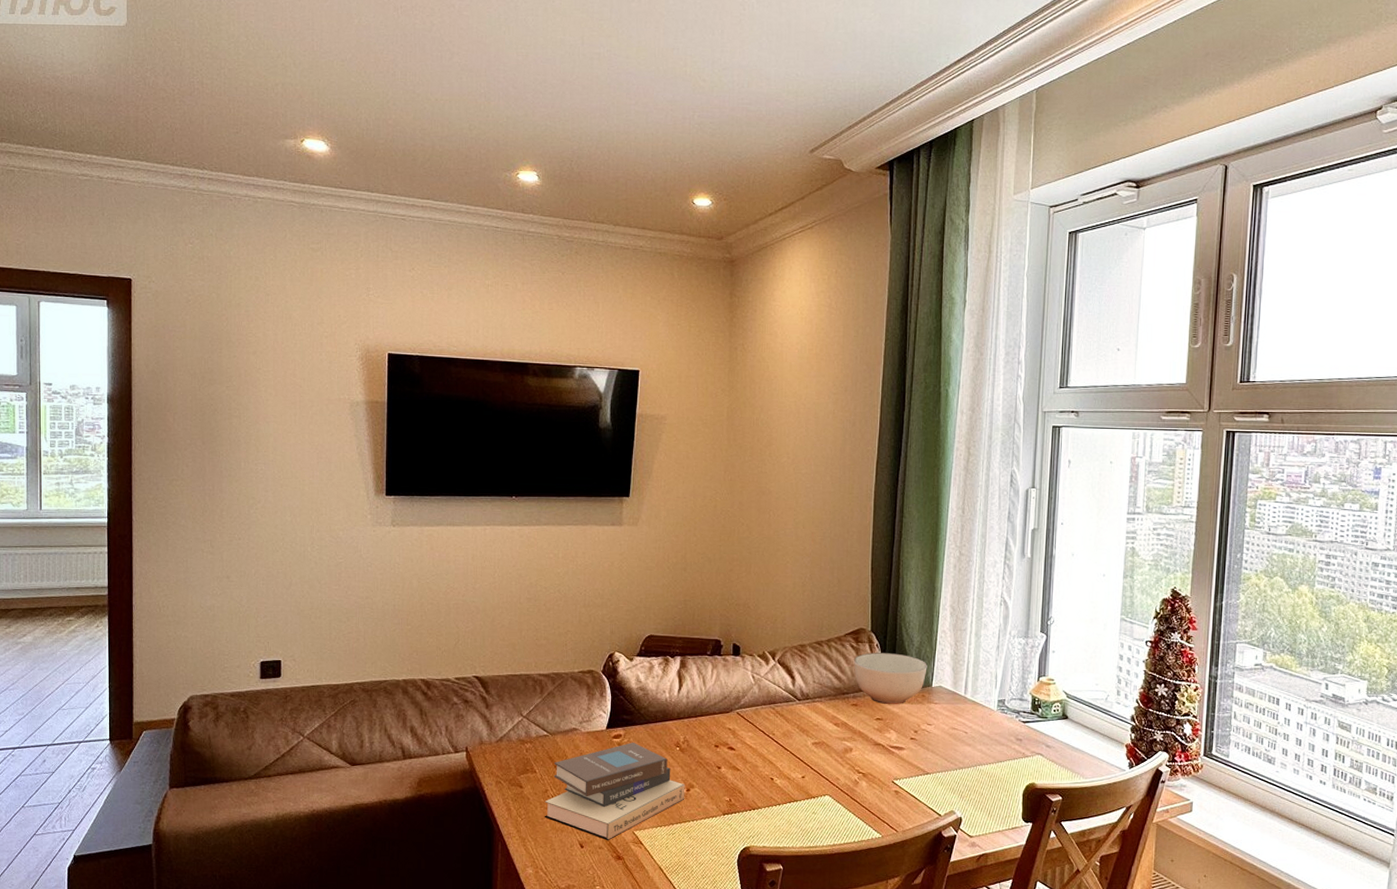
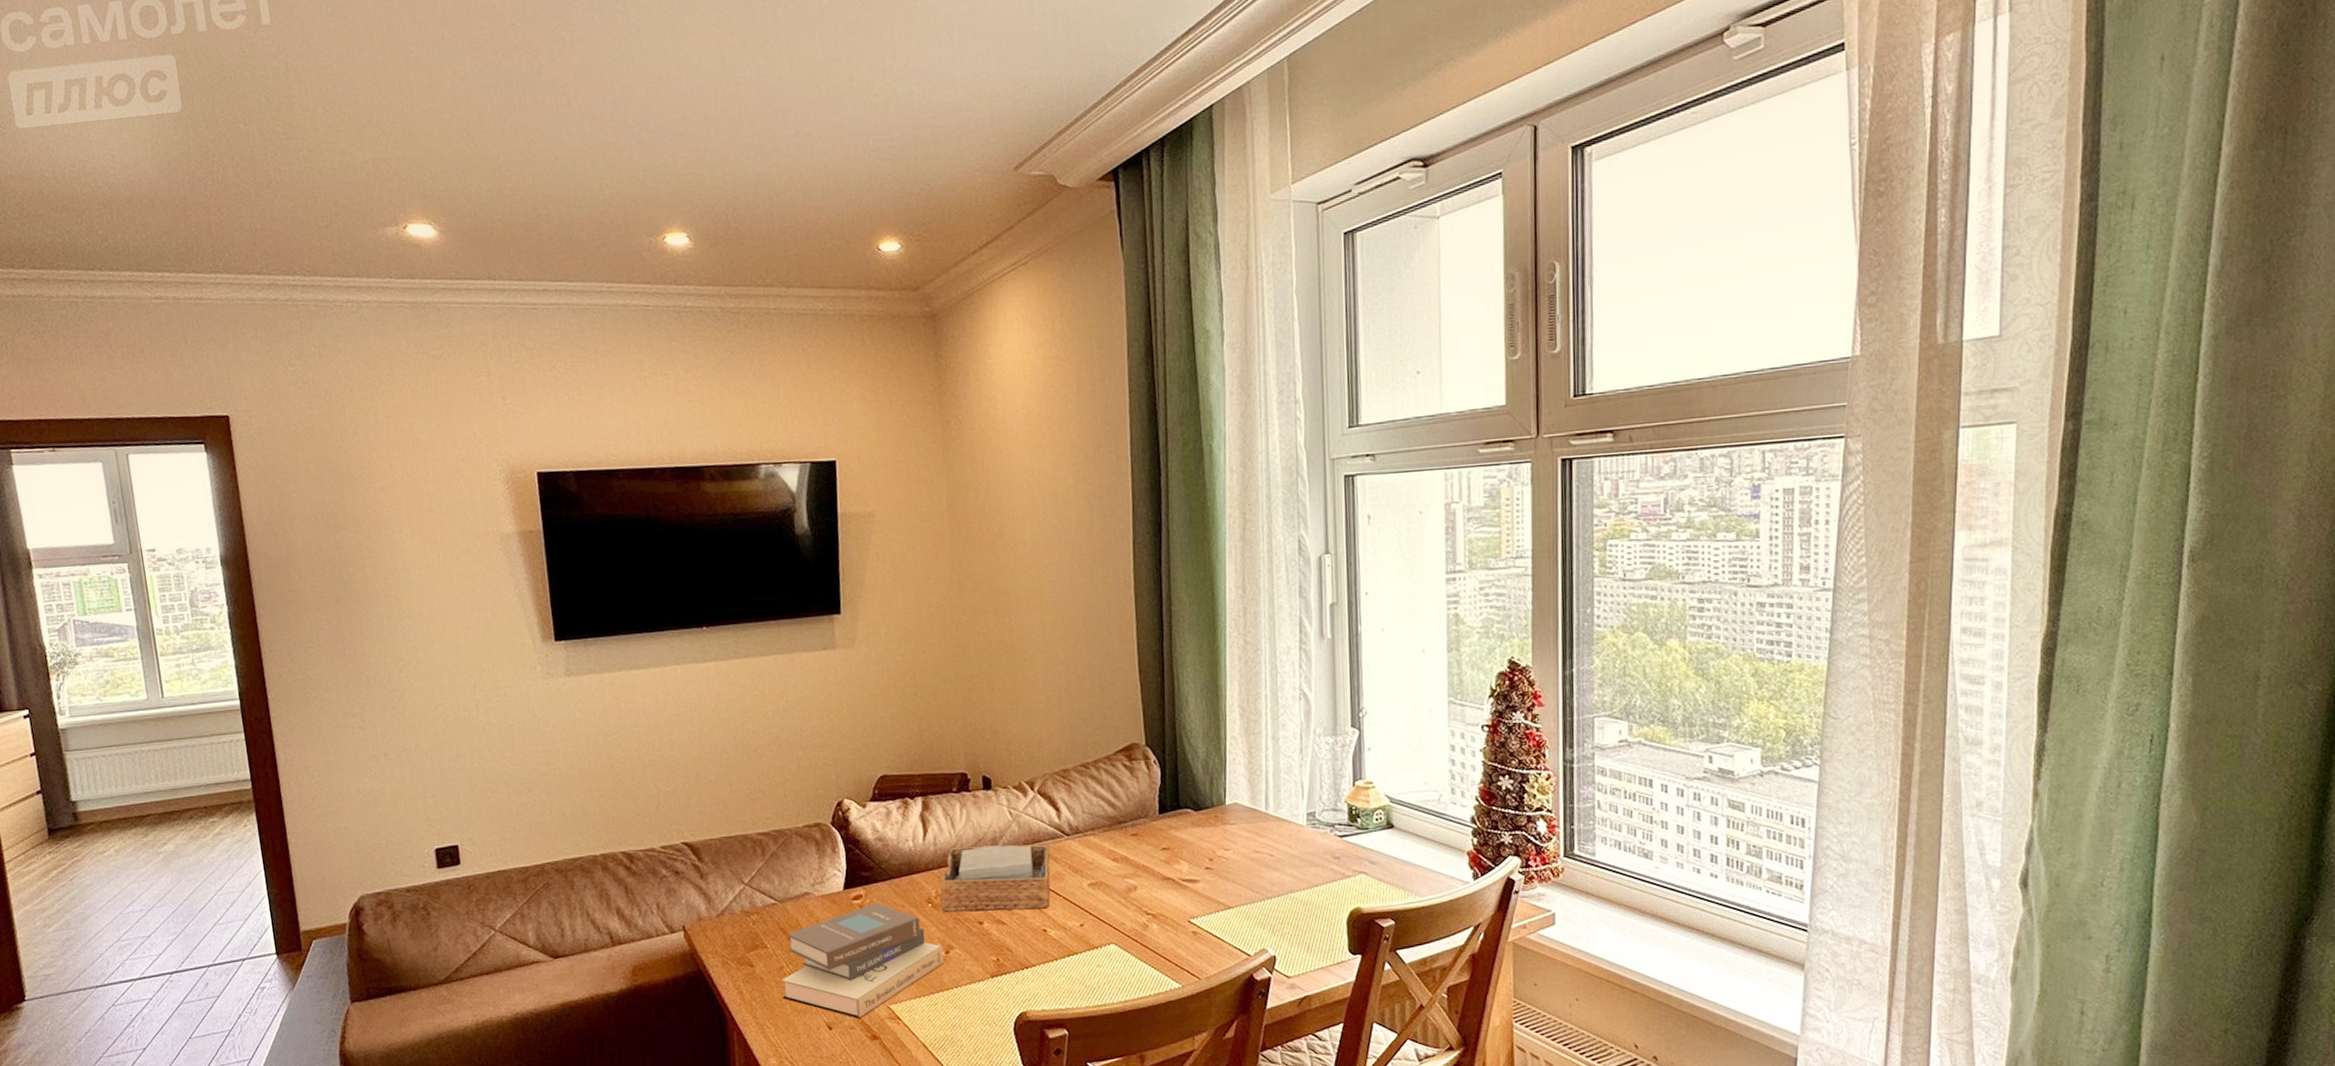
napkin holder: none [687,701,782,761] -> present [940,844,1051,913]
bowl: present [853,652,927,705] -> none [1128,769,1218,831]

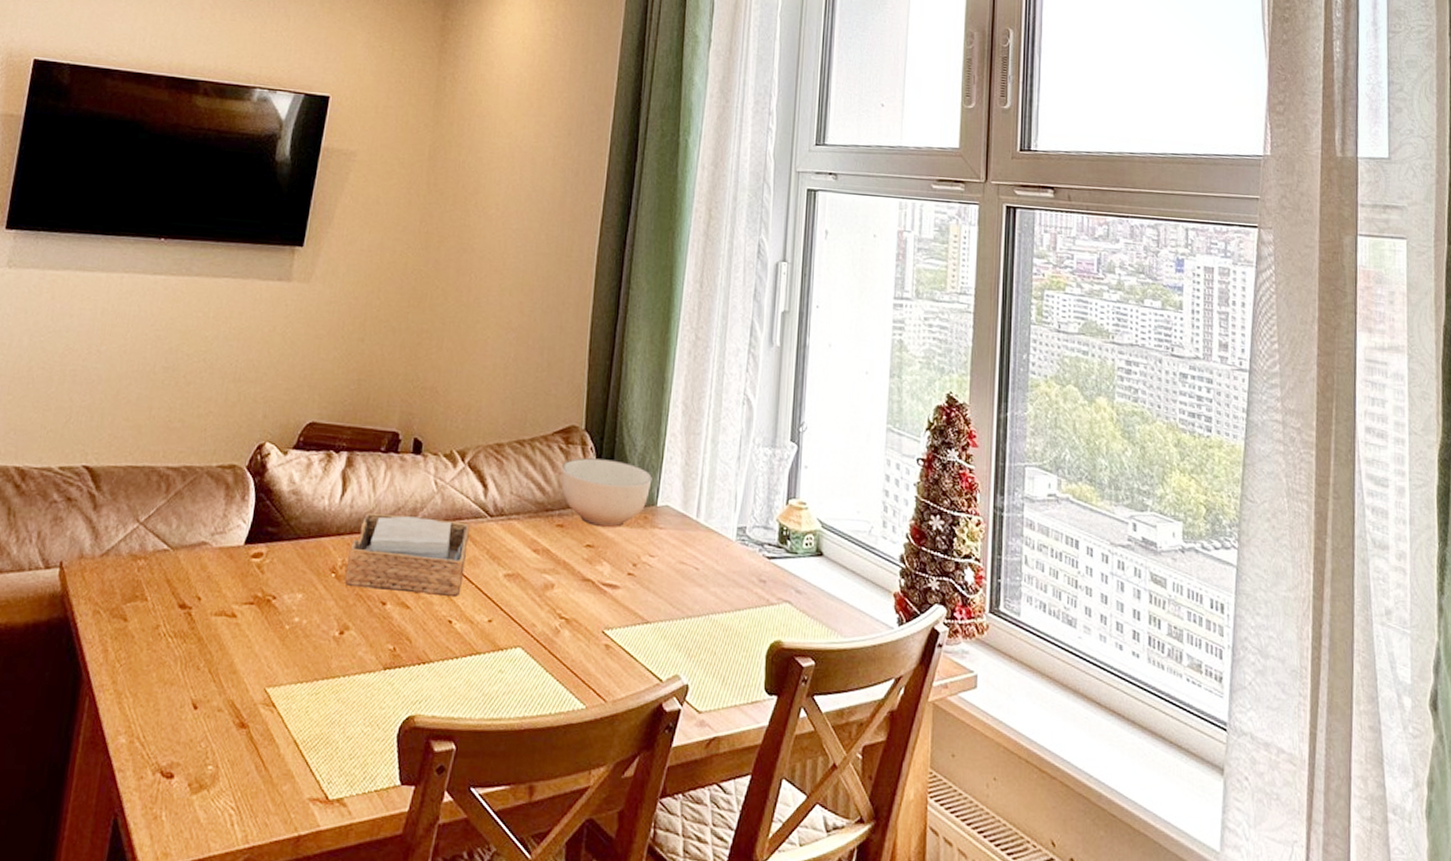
books: present [782,902,945,1020] -> none [150,563,339,701]
bowl: none [1128,769,1218,831] -> present [561,457,652,528]

